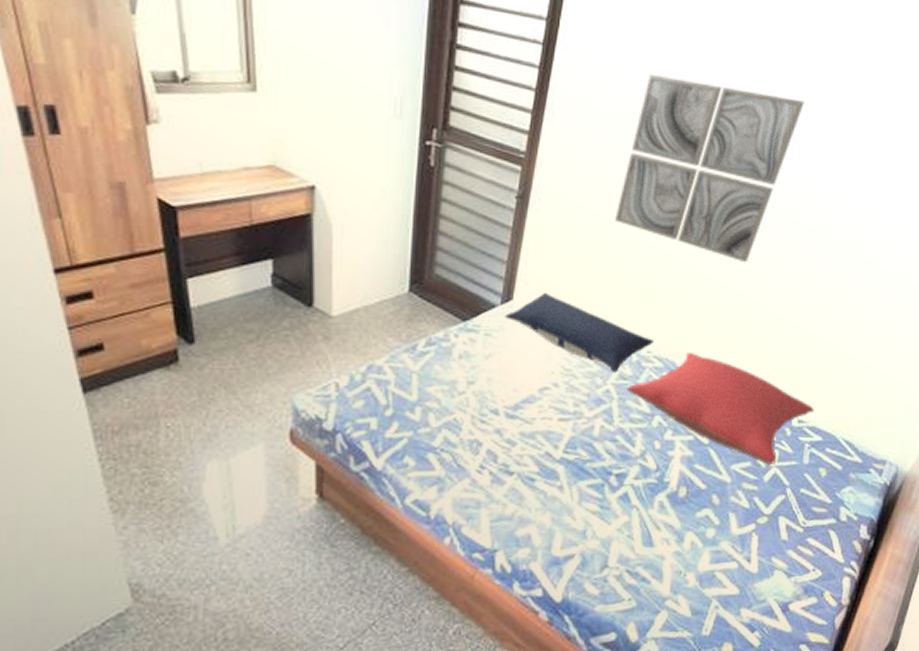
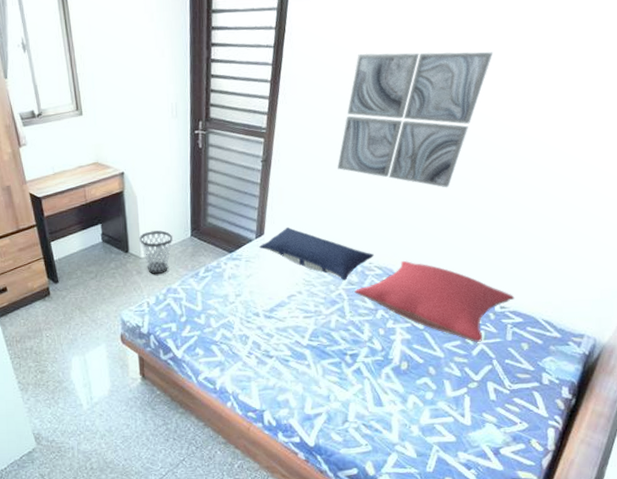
wastebasket: none [331,278,381,344] -> present [139,230,172,275]

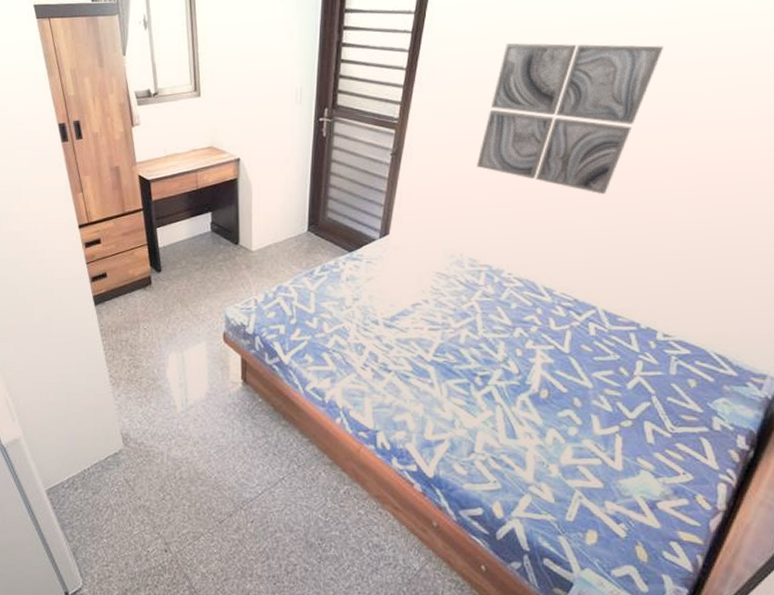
wastebasket: present [139,230,172,275] -> none [251,223,287,271]
pillow: present [259,227,375,281] -> none [383,228,515,292]
pillow: present [354,261,515,342] -> none [489,274,681,374]

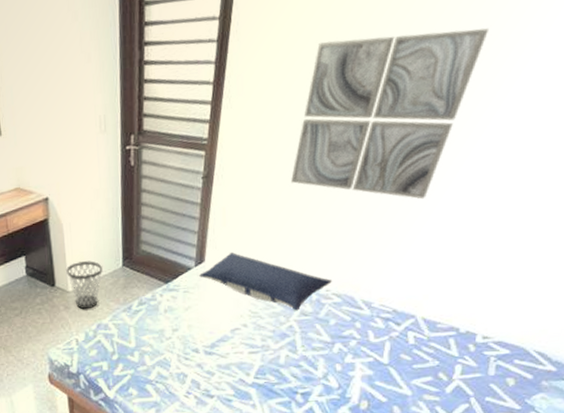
wastebasket: none [251,223,287,271] -> present [66,261,102,310]
pillow: none [383,228,515,292] -> present [199,252,333,311]

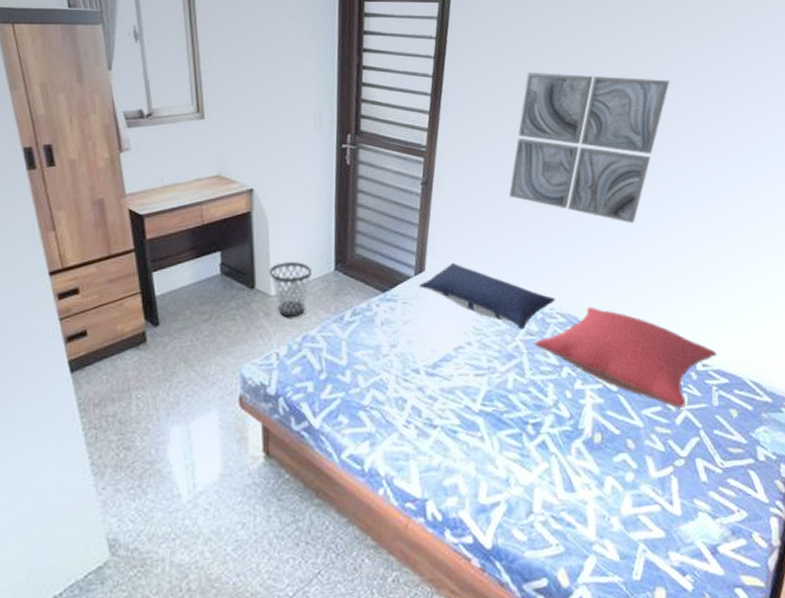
pillow: none [308,287,501,378] -> present [534,307,717,408]

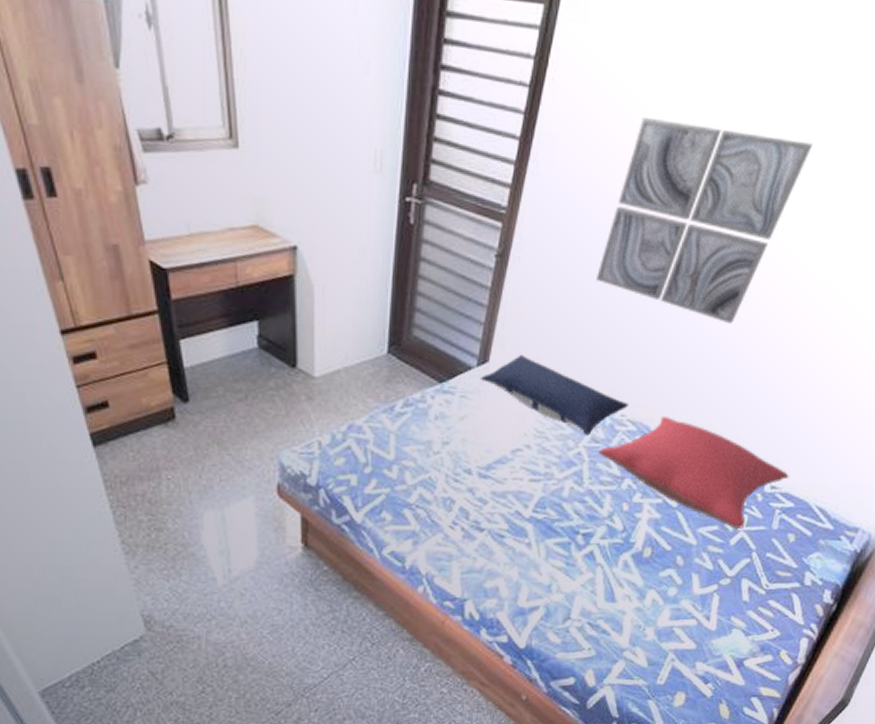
wastebasket: present [269,262,311,318] -> none [314,339,361,404]

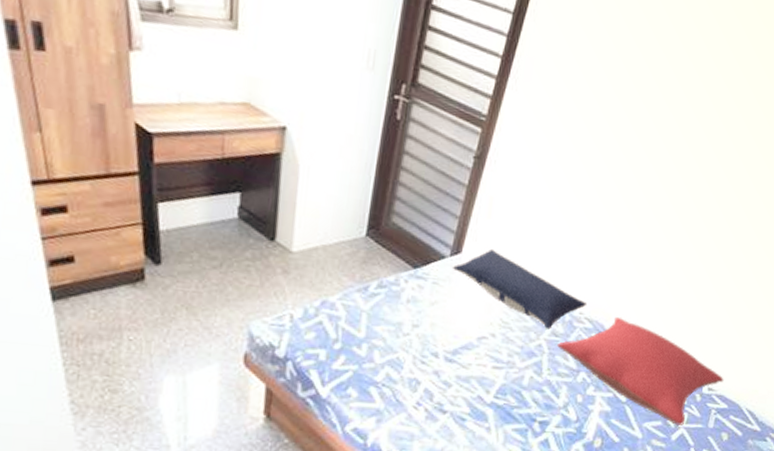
wall art: present [596,118,812,324] -> none [563,54,749,240]

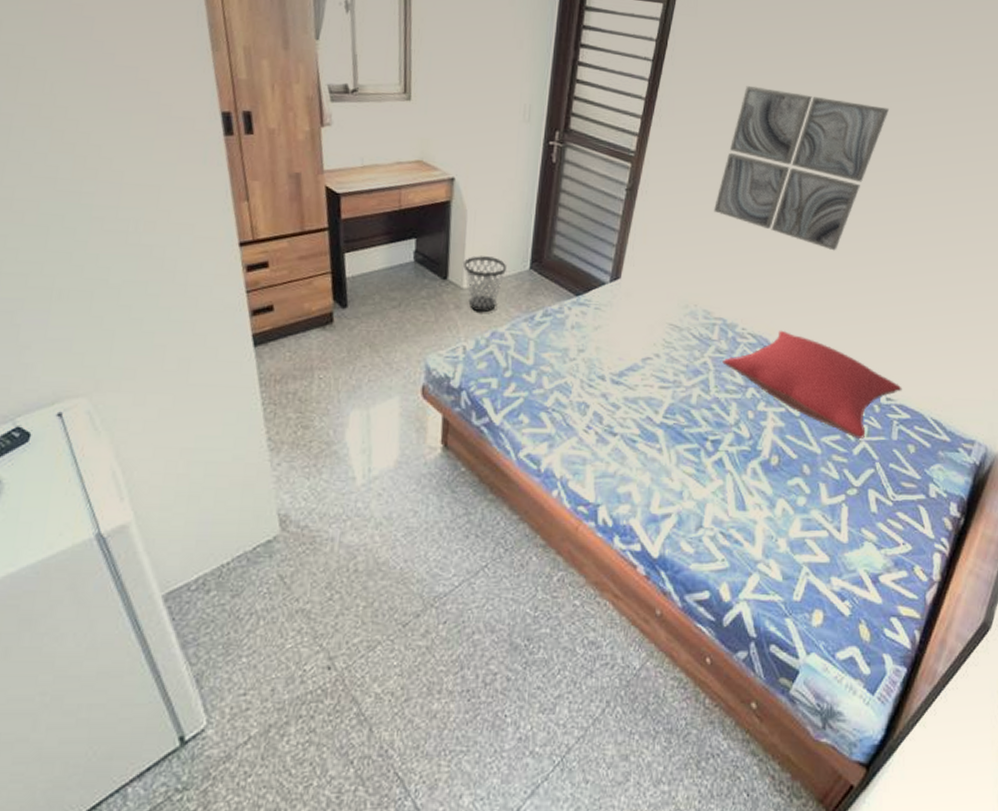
wastebasket: none [293,217,341,280] -> present [463,256,506,313]
pillow: present [453,249,588,329] -> none [613,273,749,347]
wall art: none [563,54,749,240] -> present [714,86,889,251]

